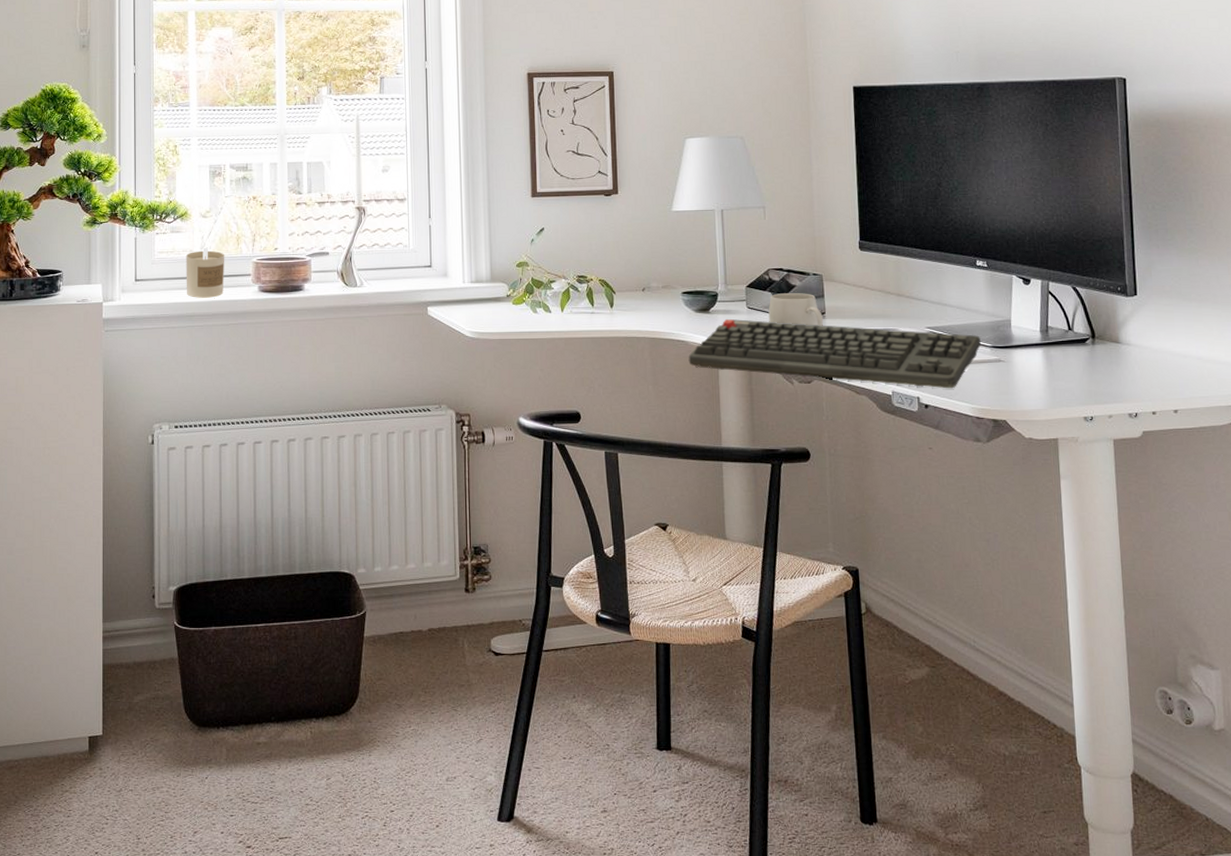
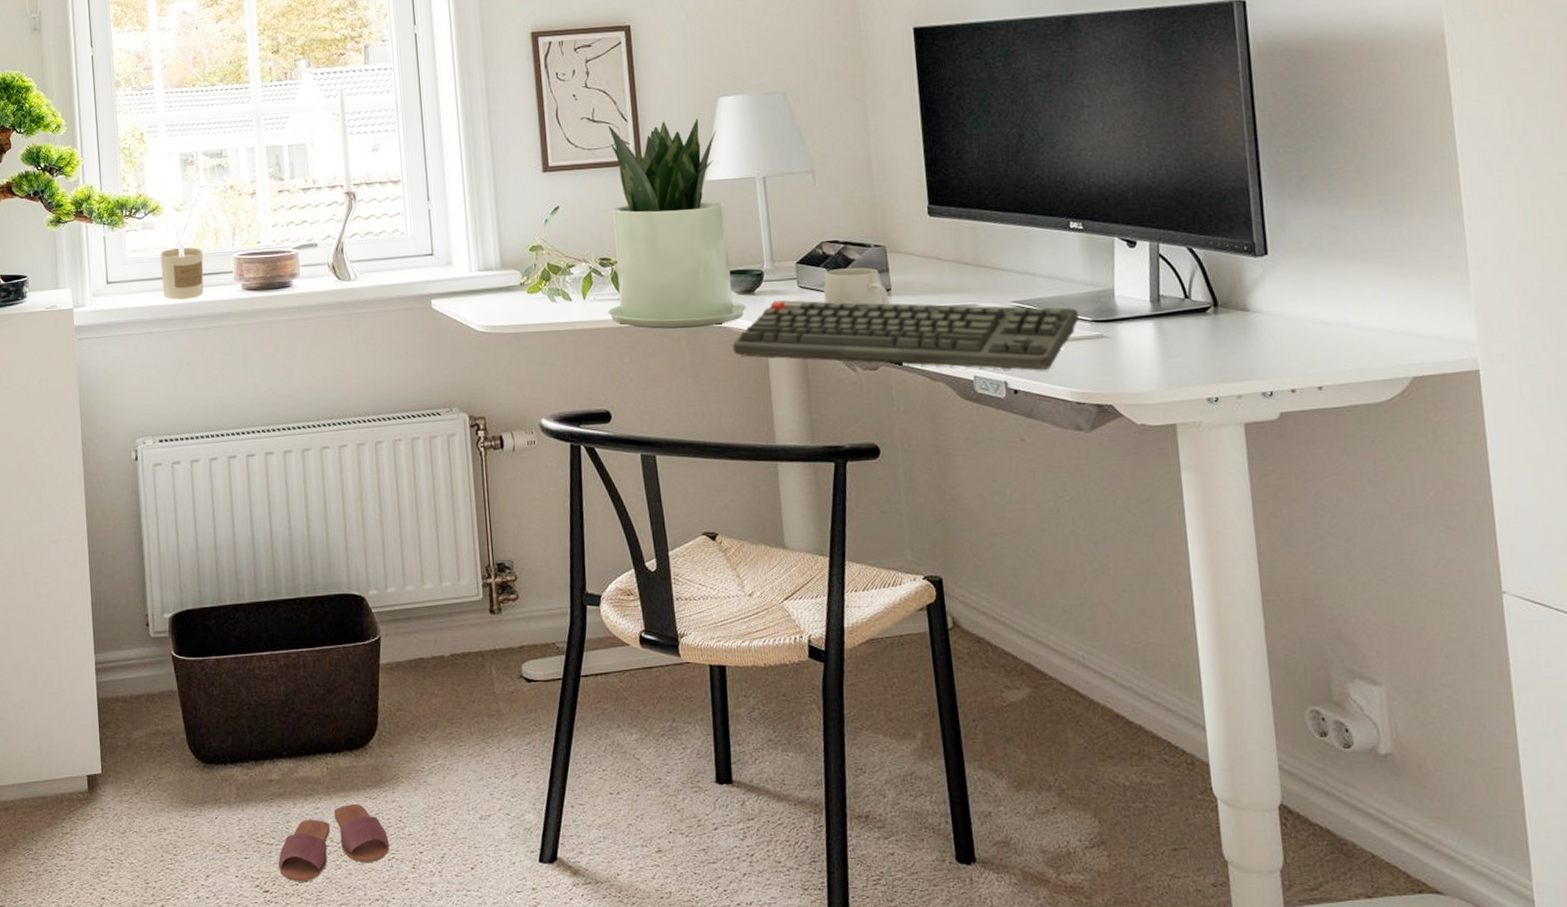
slippers: none [261,766,364,838] -> present [278,805,390,882]
planter: none [582,156,703,341] -> present [607,118,747,329]

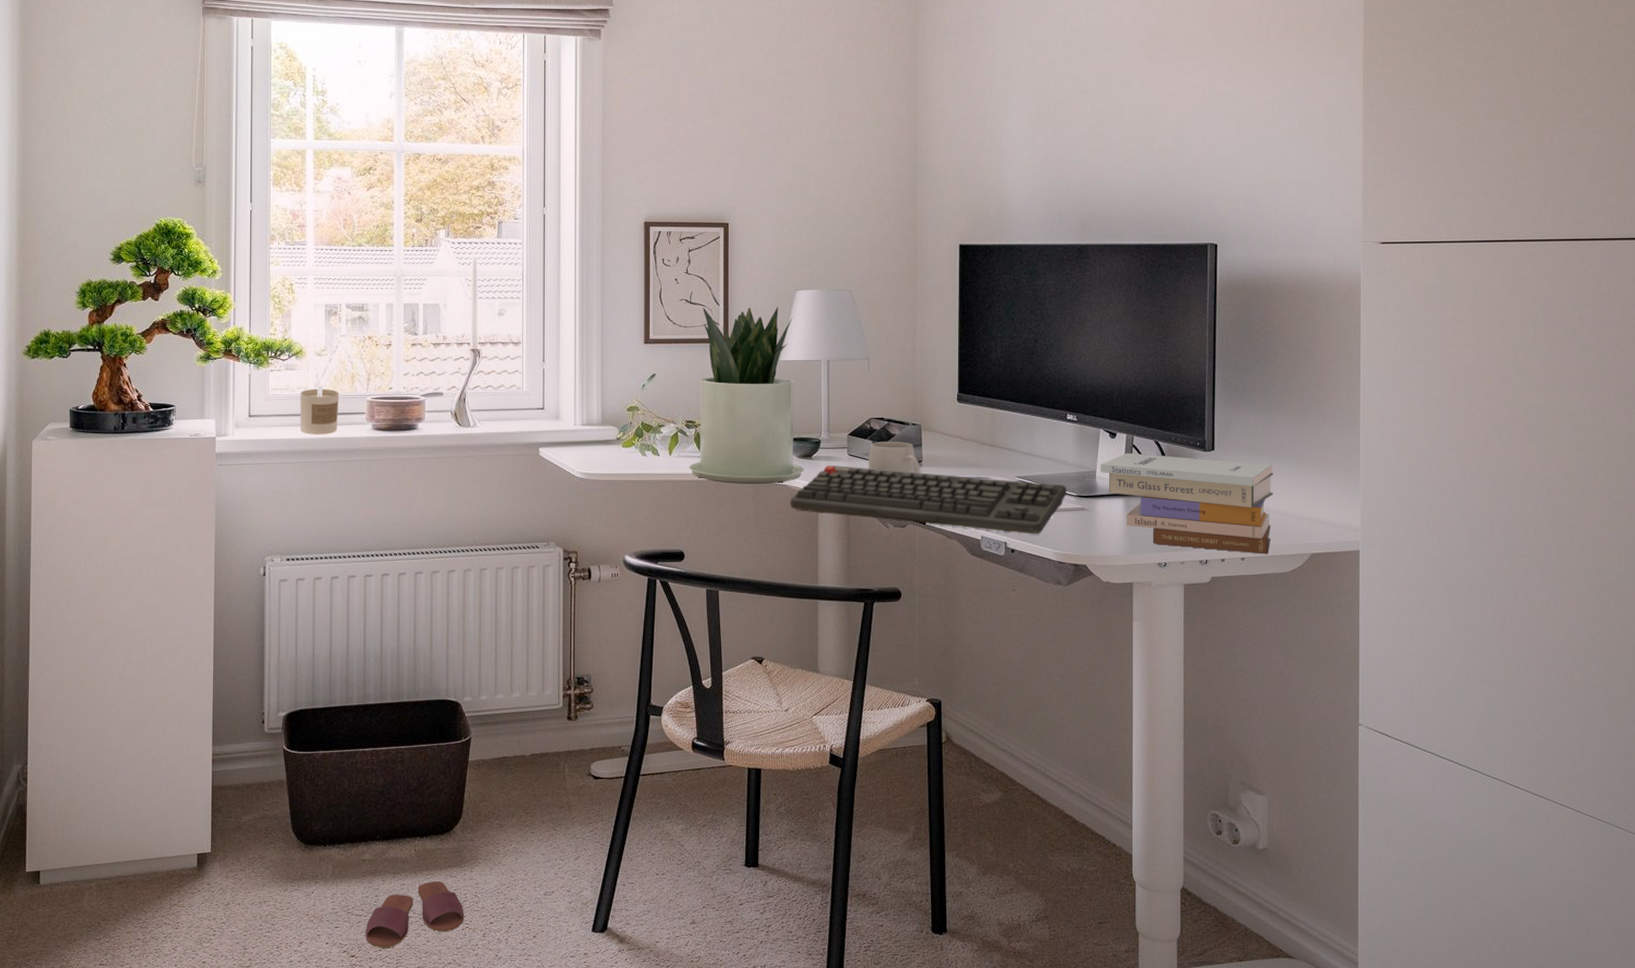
books: none [1119,264,1356,381] -> present [1100,452,1274,554]

